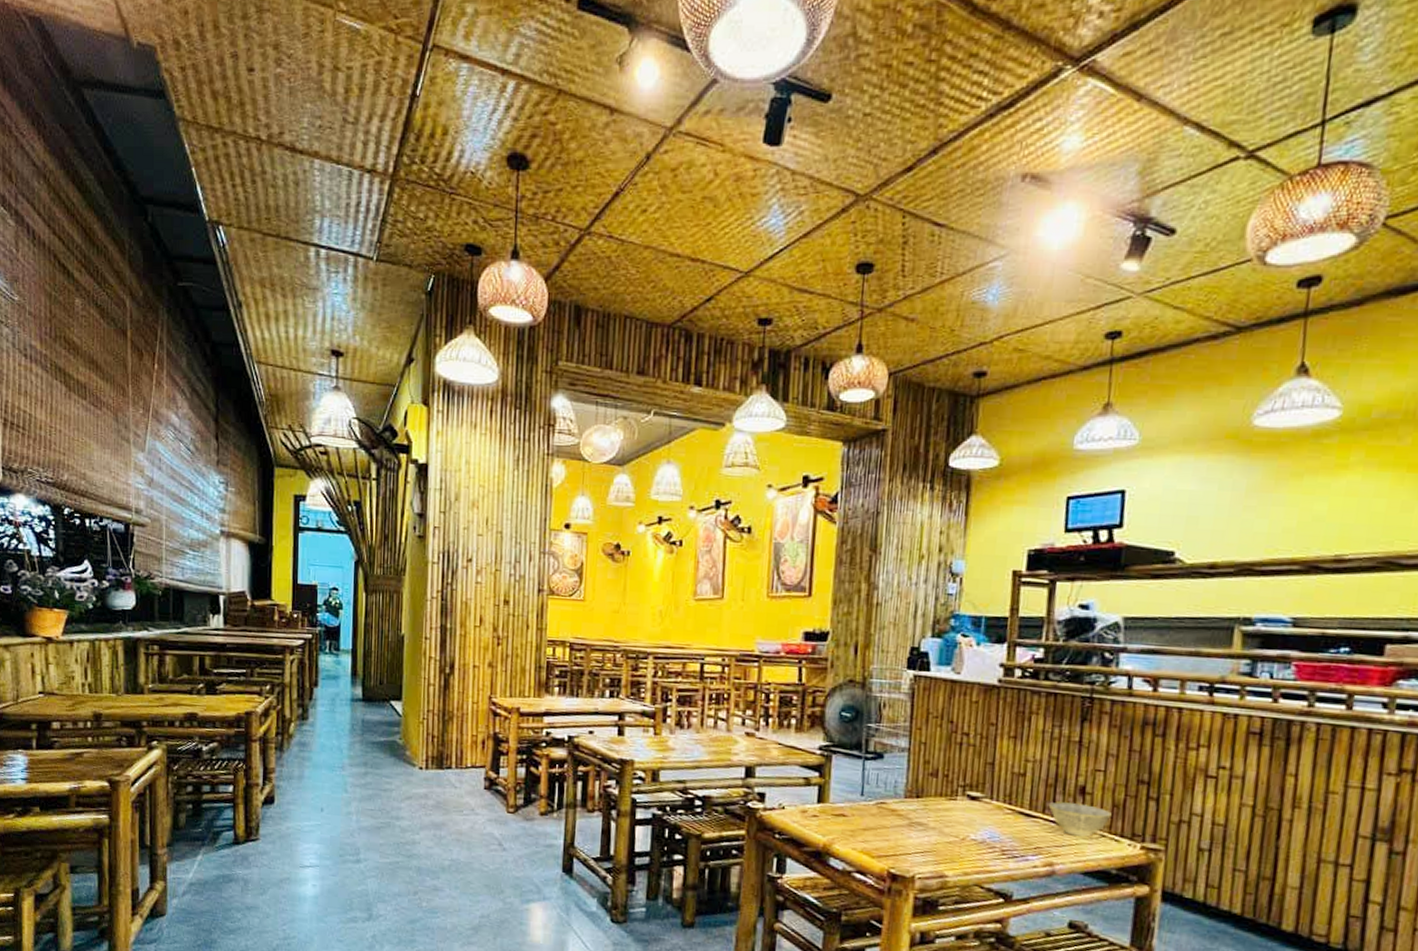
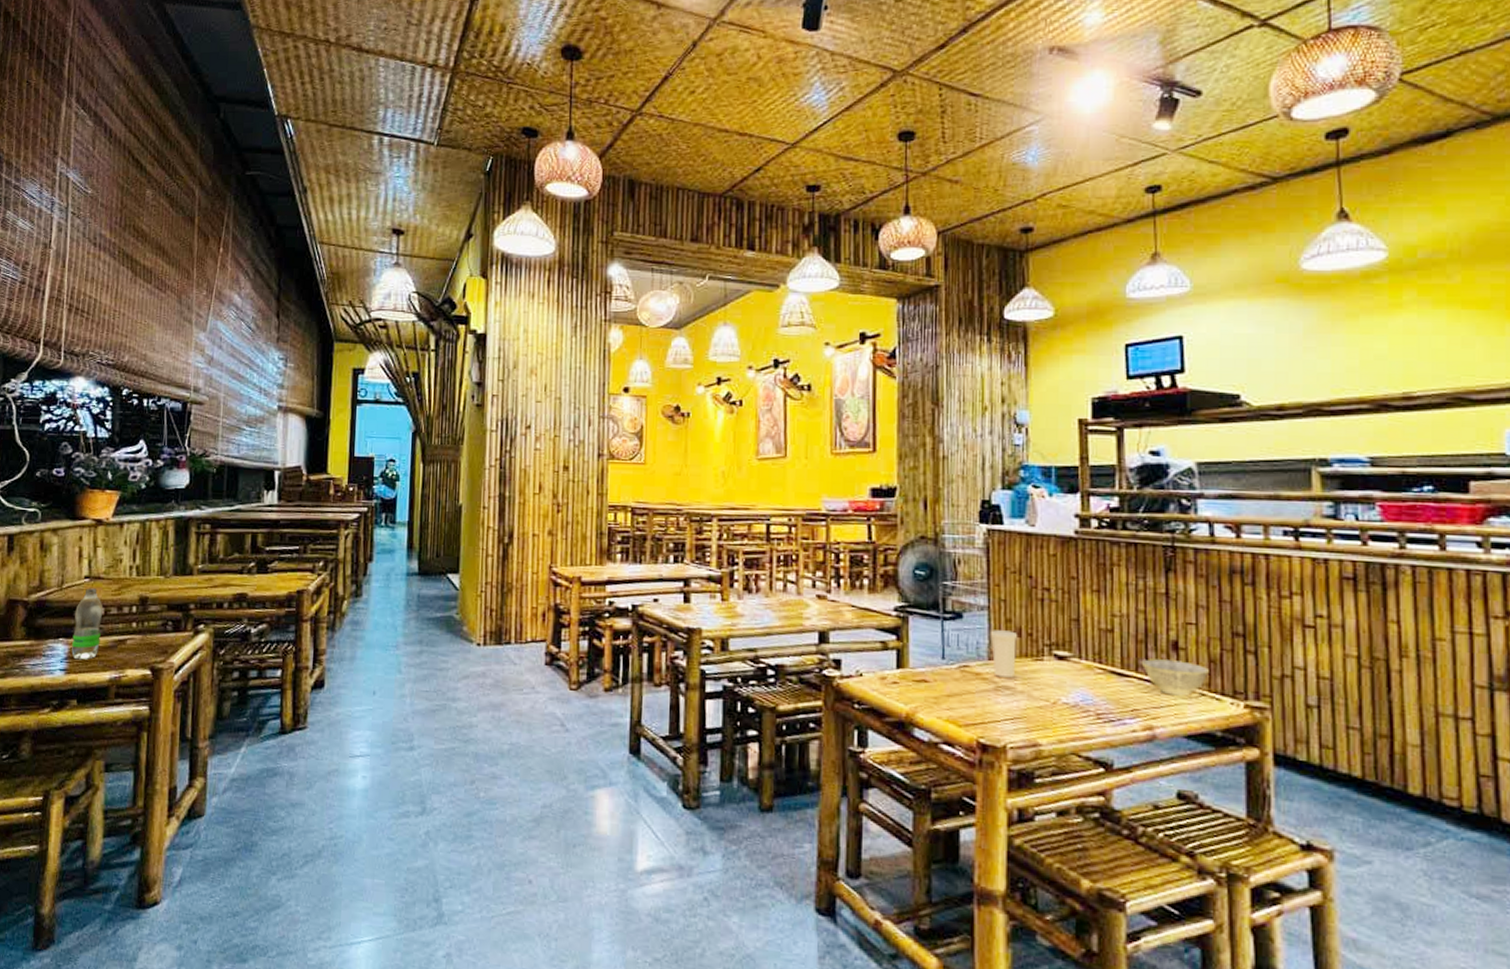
bottle: none [31,703,59,771] -> present [71,588,103,660]
cup: none [908,770,935,815] -> present [991,630,1018,678]

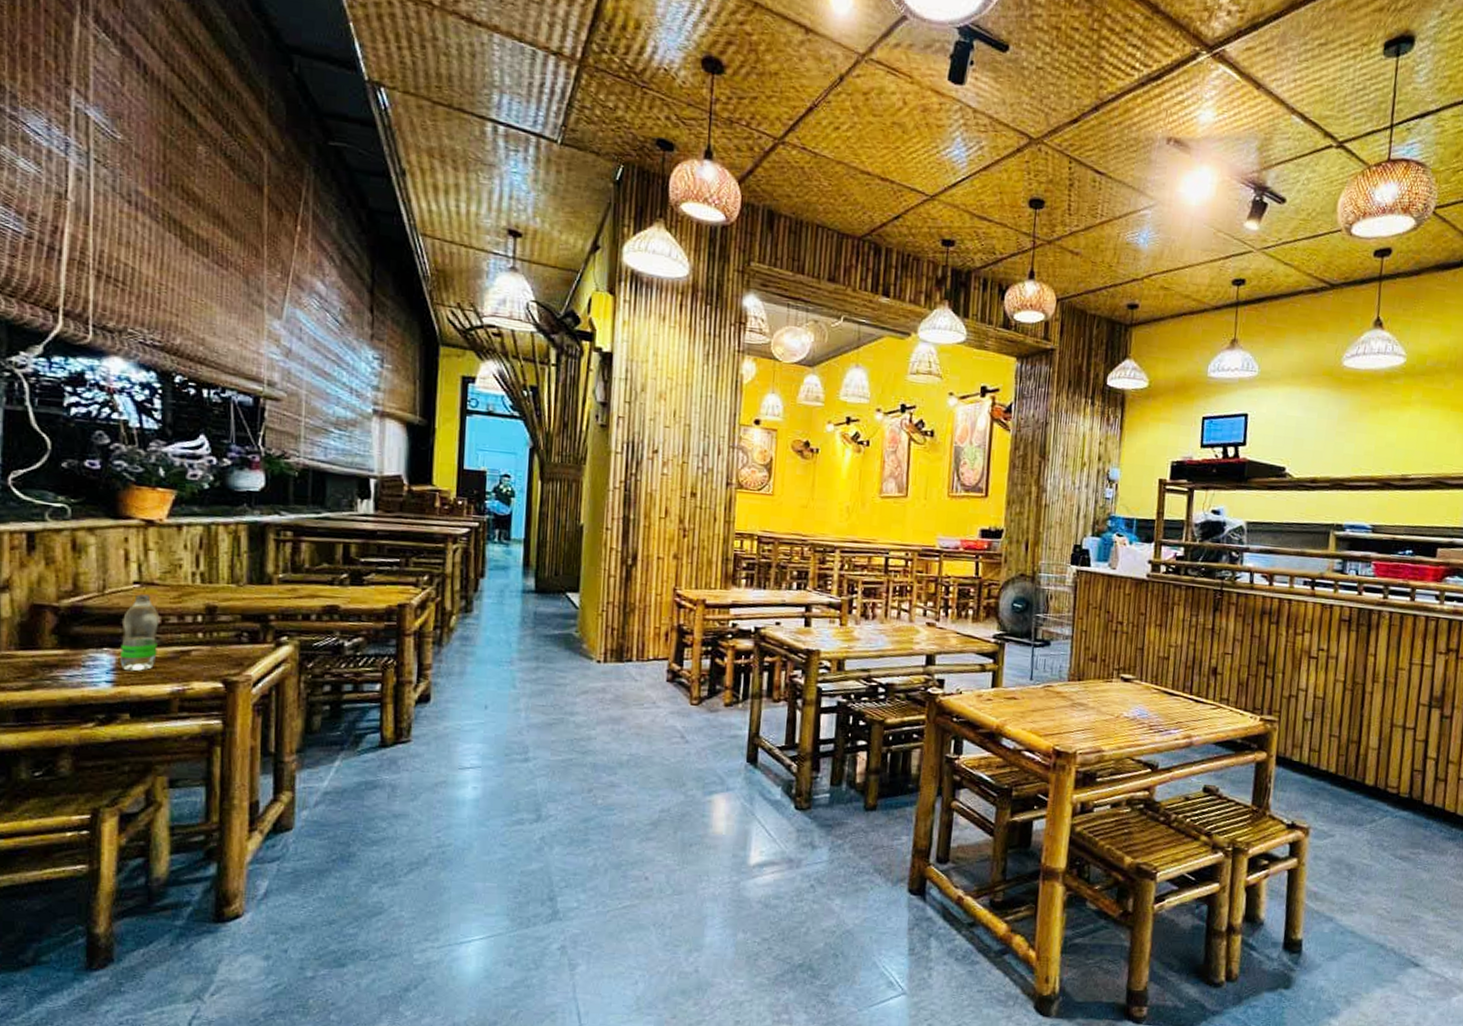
cup: present [991,630,1018,678] -> none [1071,656,1094,696]
bowl: present [1141,659,1209,697] -> none [1187,681,1237,712]

